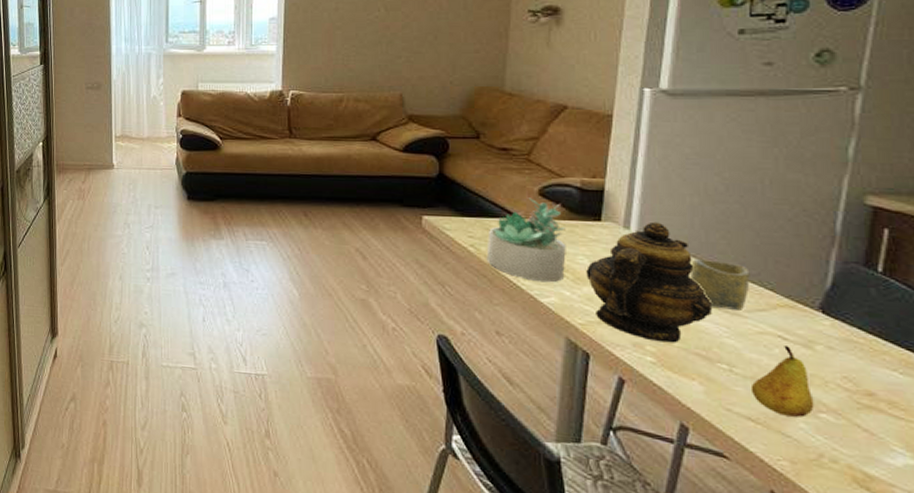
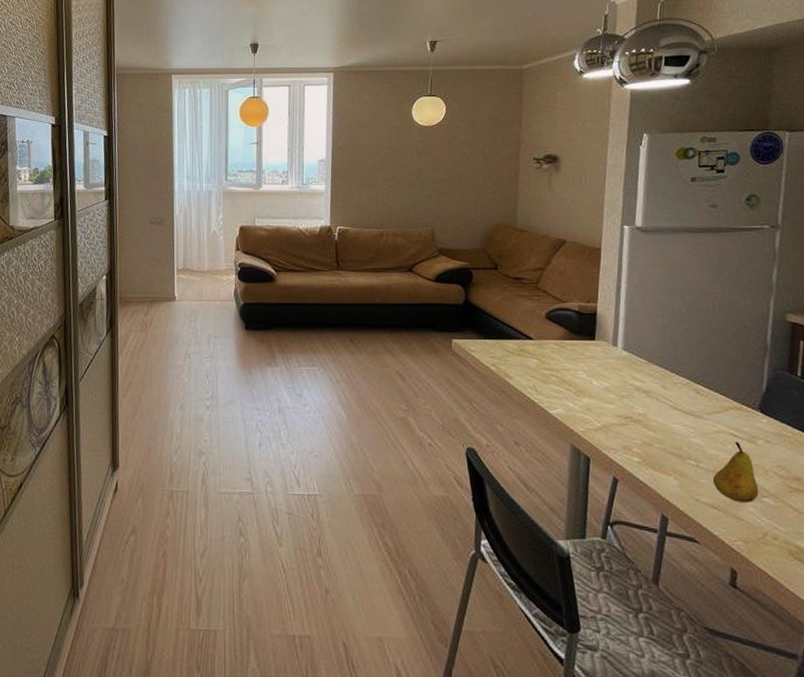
succulent plant: present [486,198,566,283] -> none [505,321,569,396]
teapot: present [586,222,712,343] -> none [585,339,681,444]
cup: present [691,259,750,310] -> none [664,371,708,413]

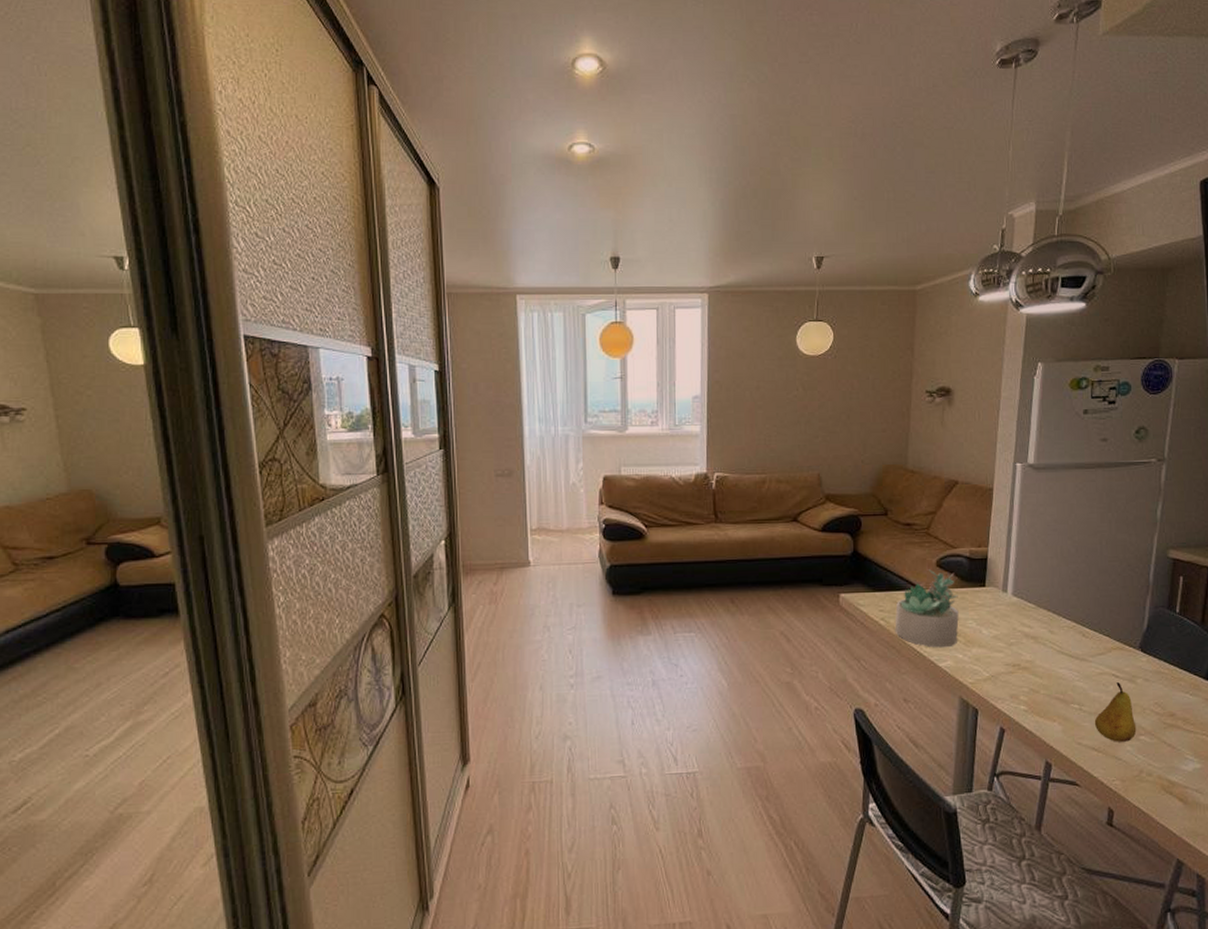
succulent plant: none [505,321,569,396] -> present [895,569,959,648]

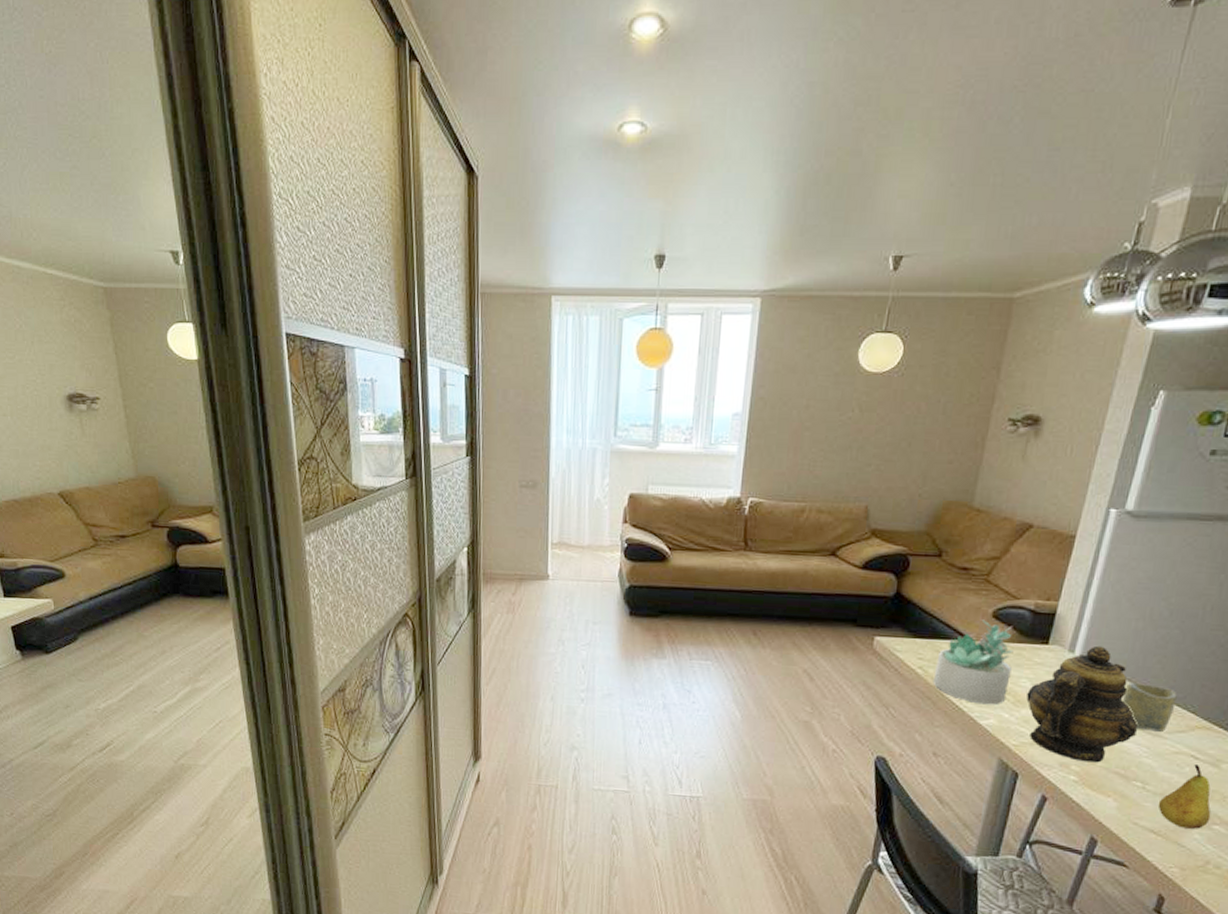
teapot: none [975,584,1067,691] -> present [1026,645,1138,763]
cup: none [1052,614,1093,656] -> present [1123,683,1177,732]

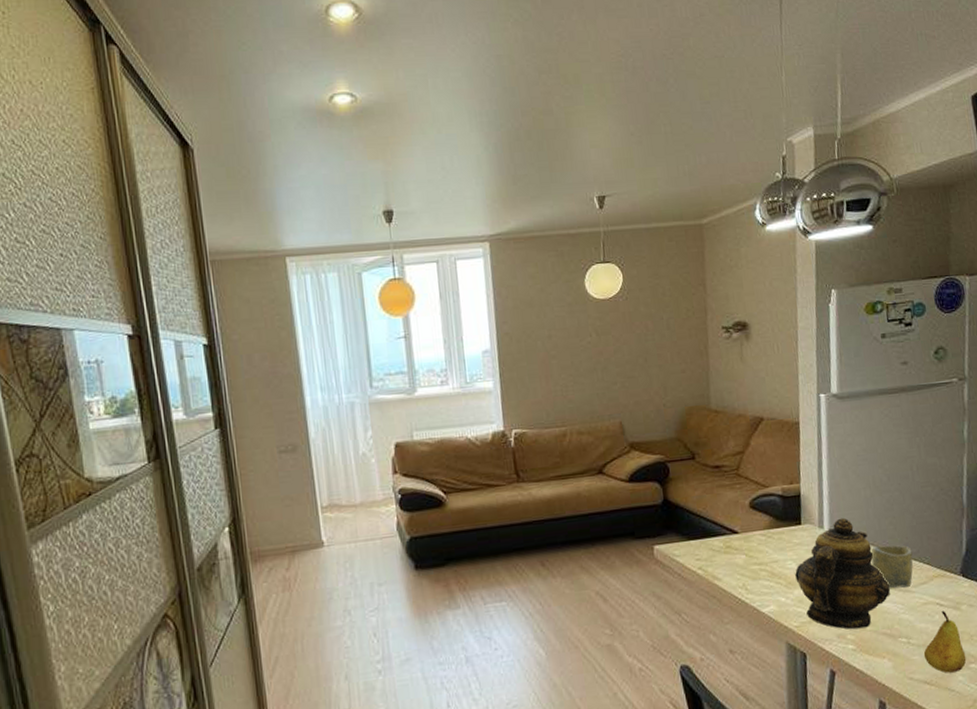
succulent plant: present [933,619,1014,705] -> none [712,511,779,593]

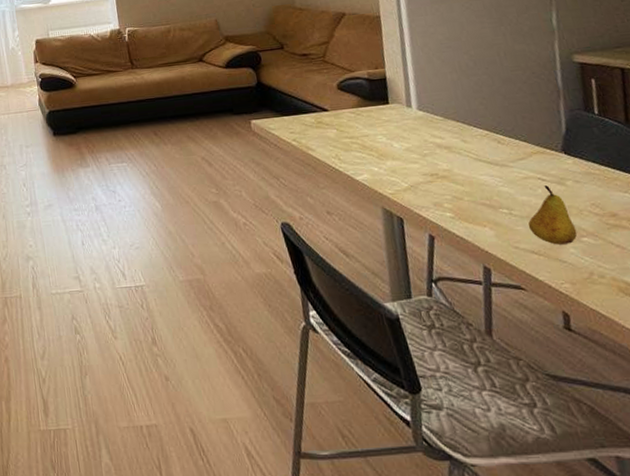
teapot: present [795,517,890,630] -> none [386,98,486,199]
cup: present [871,545,914,588] -> none [463,123,509,163]

